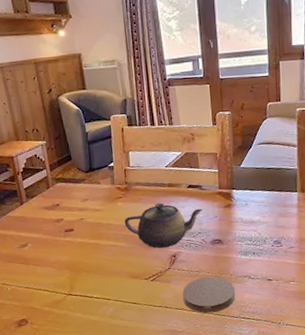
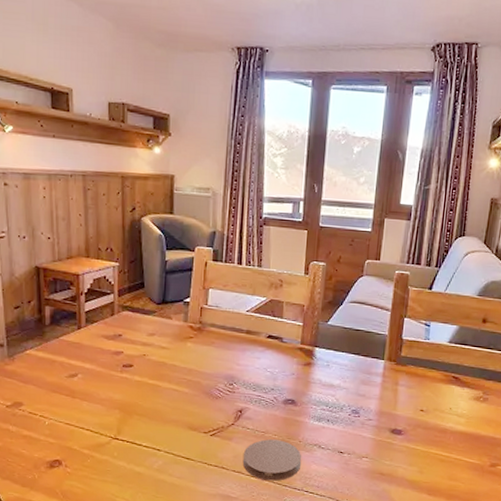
teapot: present [124,202,203,248] -> none [191,349,280,400]

